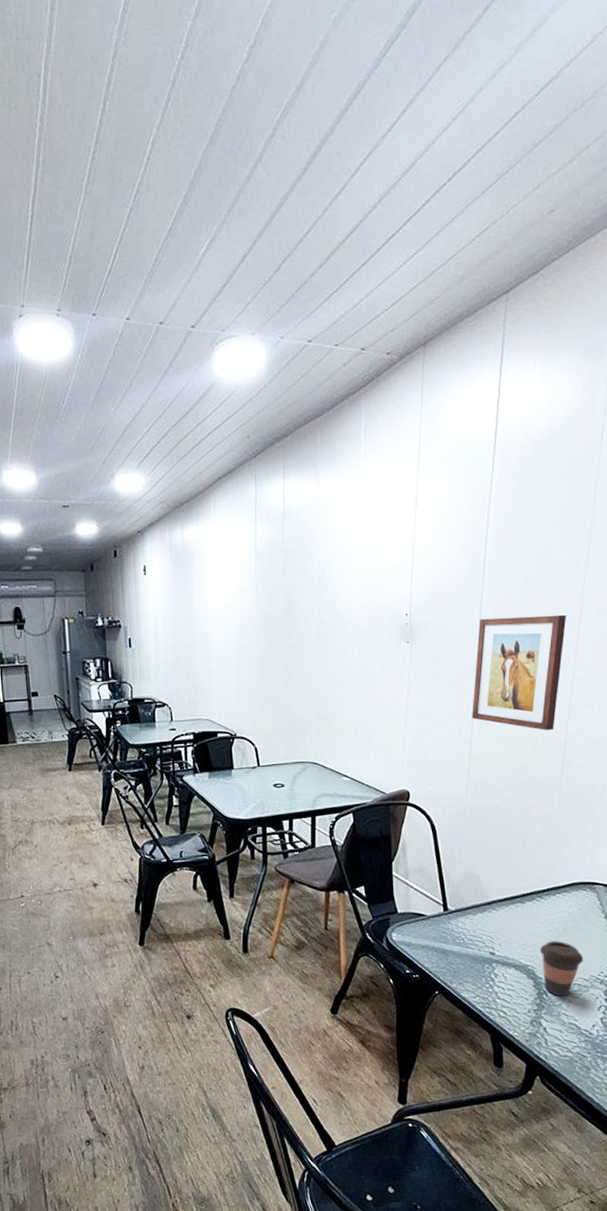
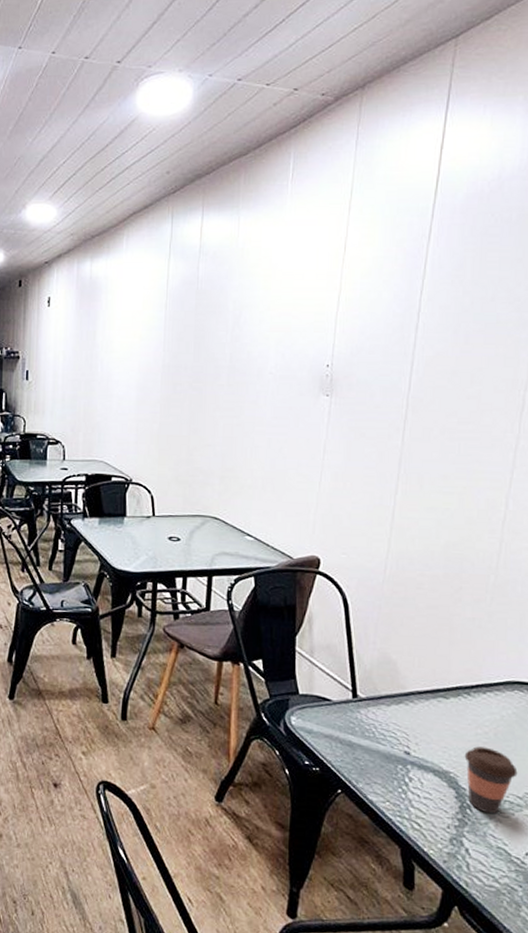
wall art: present [472,614,567,731] -> none [396,376,512,505]

